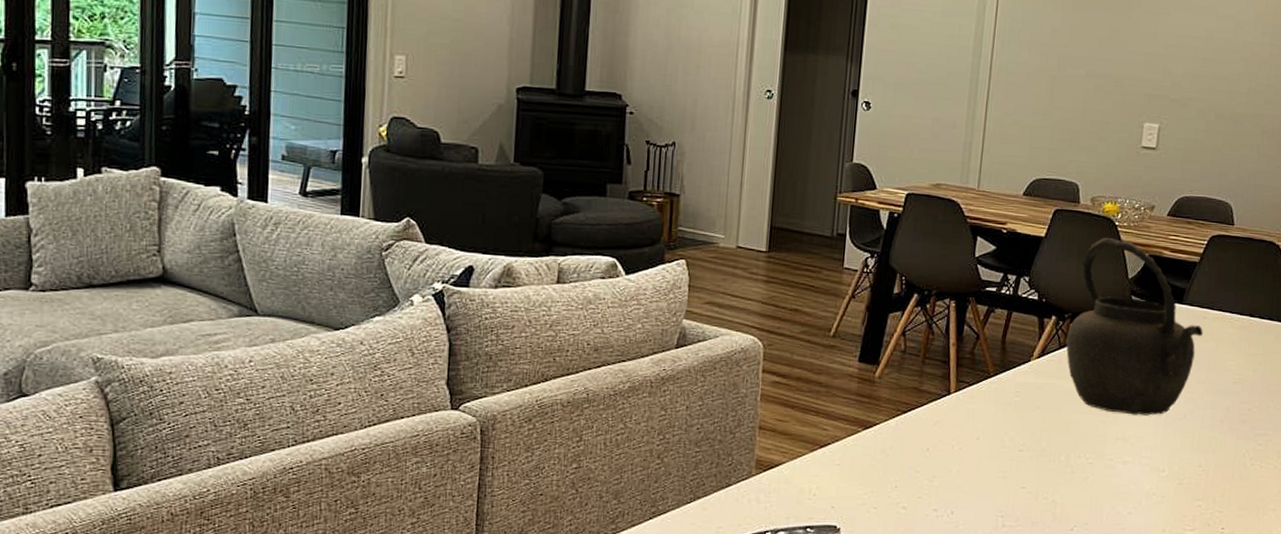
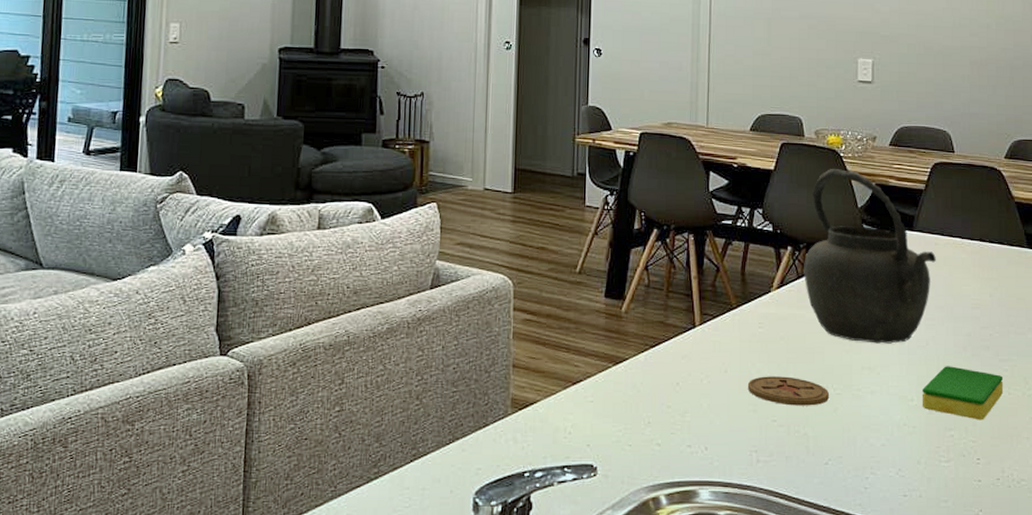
coaster: none [998,444,1082,474] -> present [747,376,830,406]
dish sponge: none [1173,439,1256,492] -> present [923,366,1003,420]

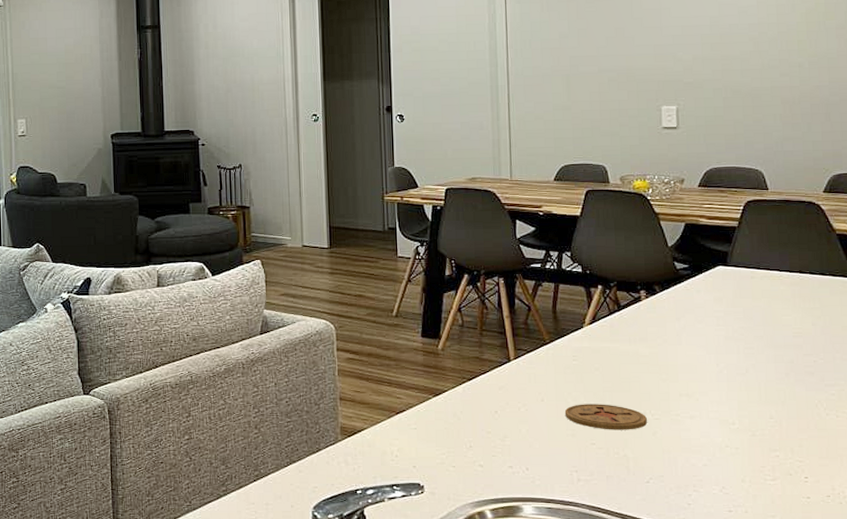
kettle: present [804,169,936,344] -> none [615,211,753,372]
dish sponge: present [923,366,1003,420] -> none [744,391,830,442]

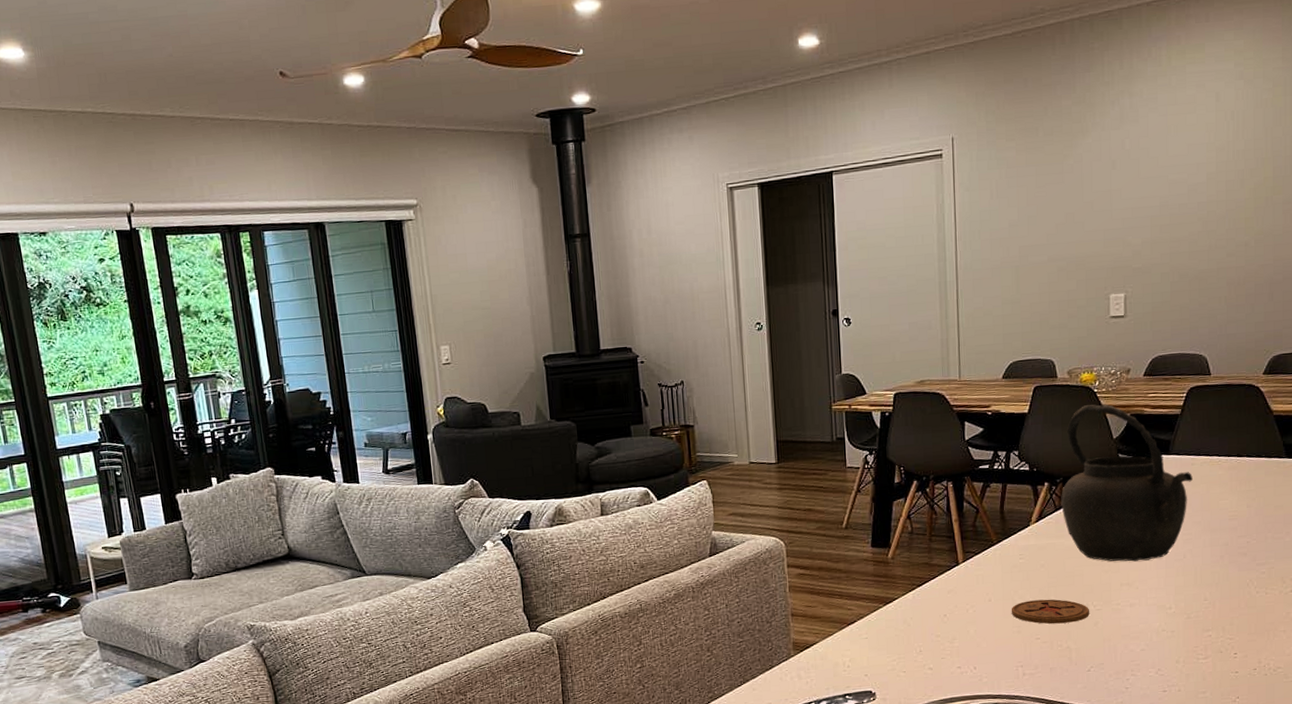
kettle: none [615,211,753,372] -> present [1061,404,1193,562]

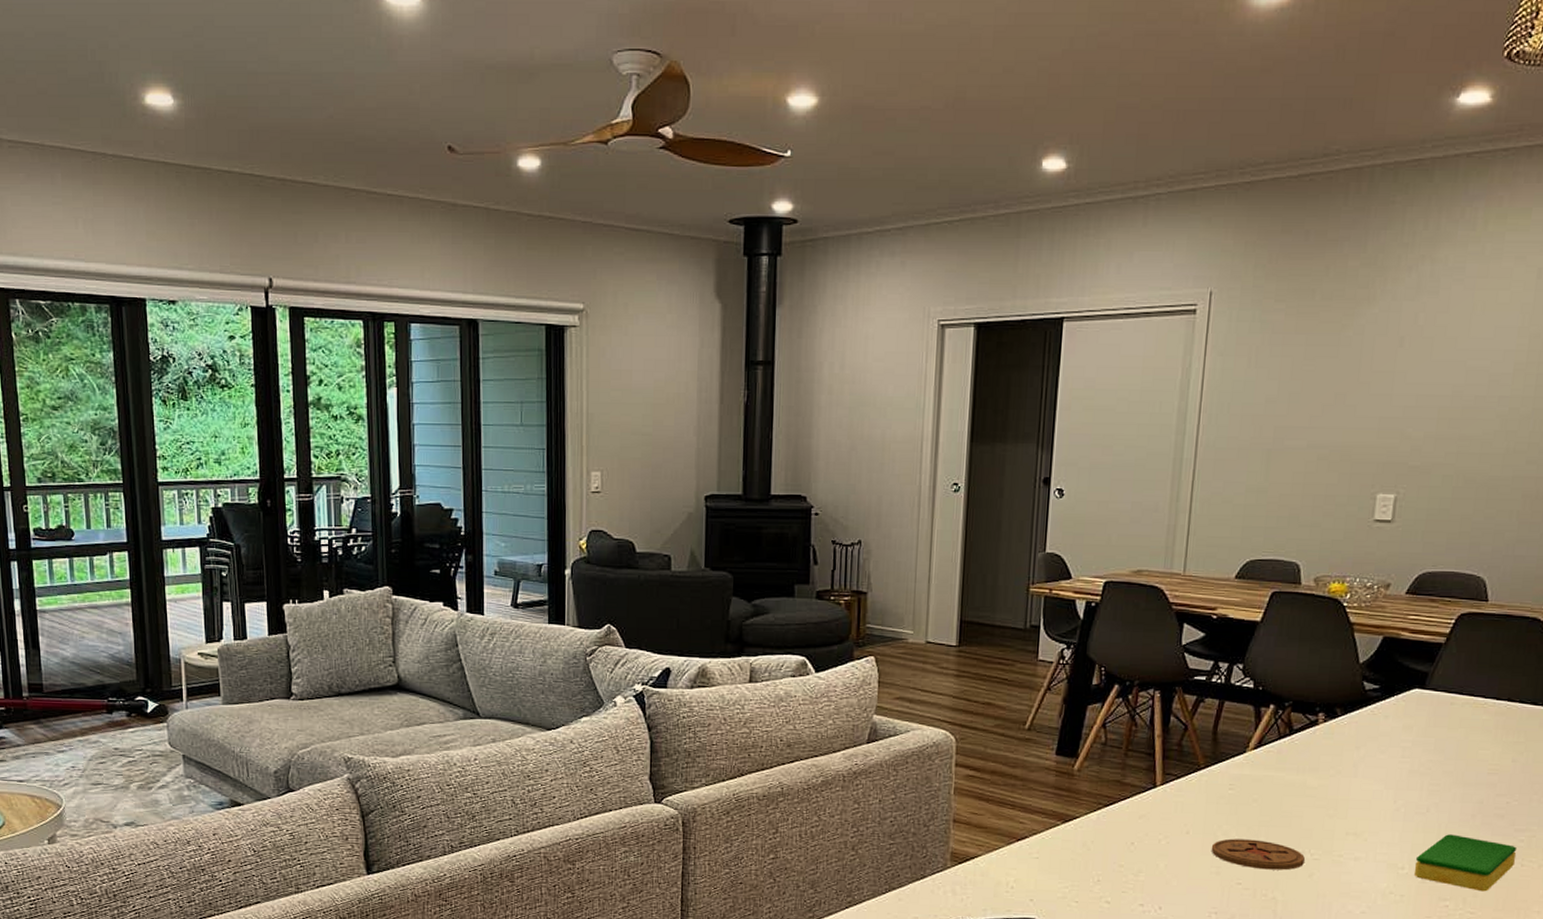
kettle: present [1061,404,1193,562] -> none [1286,620,1450,809]
dish sponge: none [1180,574,1260,620] -> present [1415,834,1516,892]

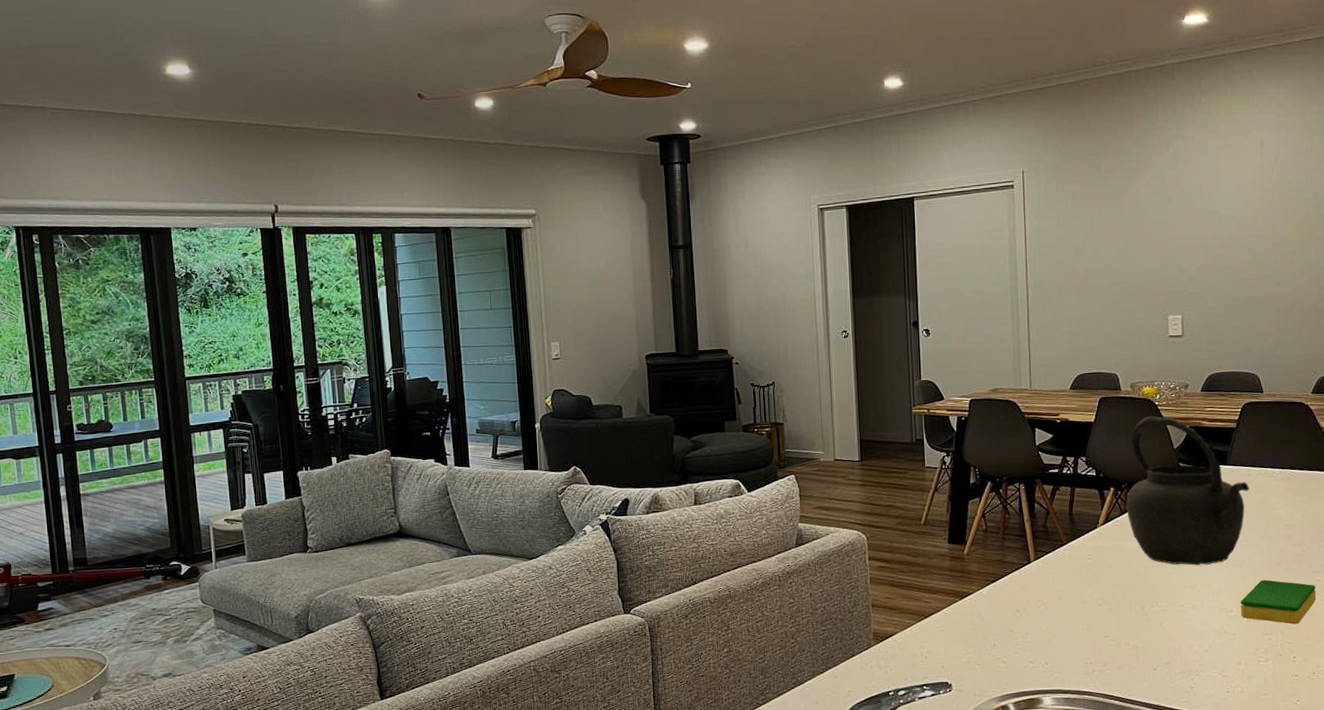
coaster: present [1211,838,1306,871] -> none [1080,598,1156,623]
kettle: none [1286,620,1450,809] -> present [1126,416,1249,565]

